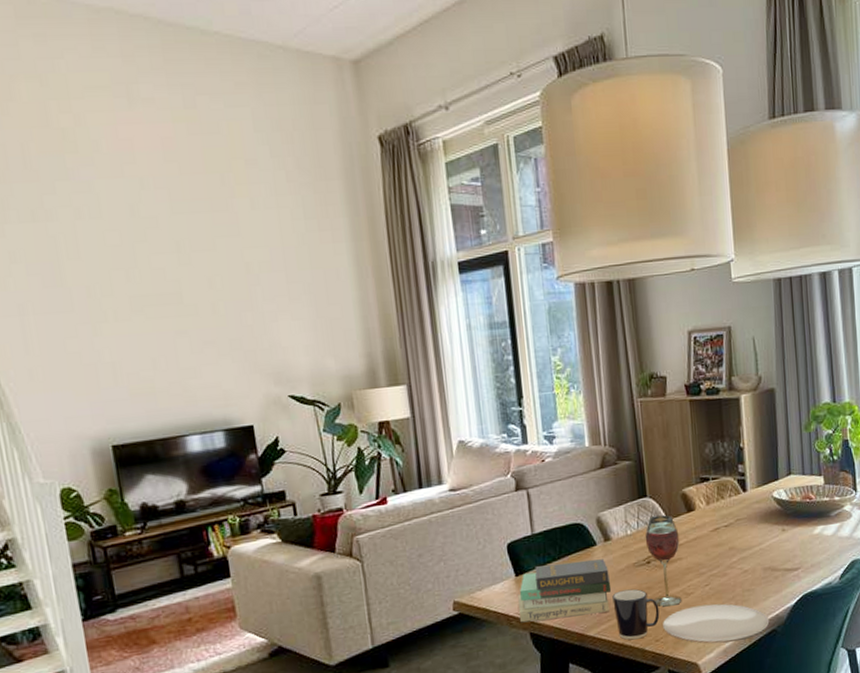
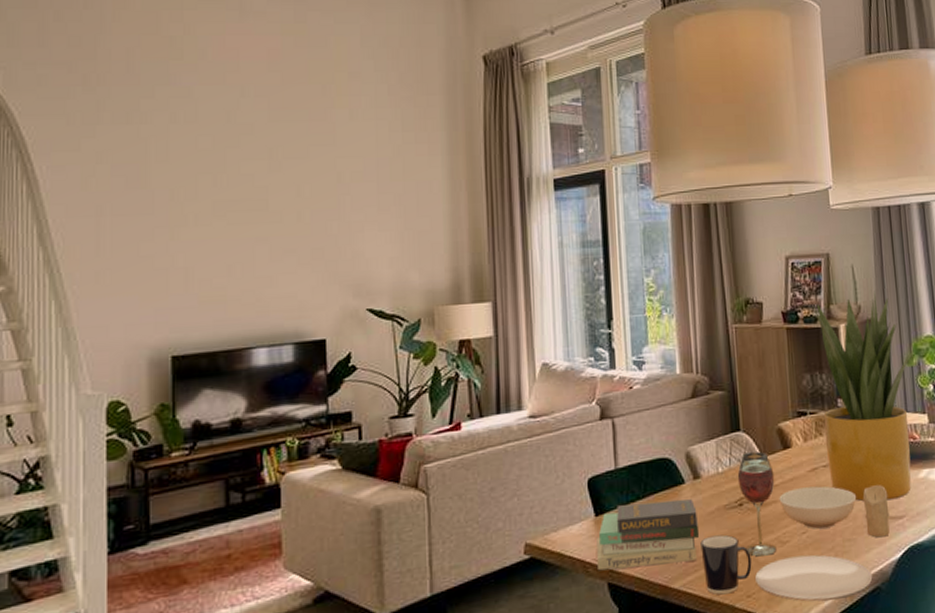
bowl: none [683,544,756,582] -> present [779,486,857,529]
planter: none [714,361,812,556] -> present [812,290,914,501]
candle: none [761,541,786,588] -> present [862,485,890,538]

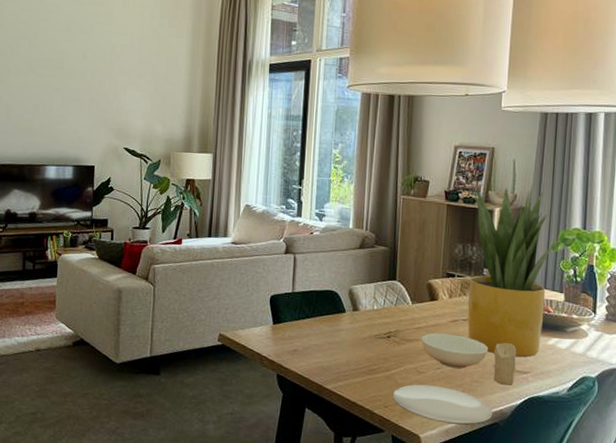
books: present [596,499,700,571] -> none [271,320,353,371]
mug: present [700,534,752,595] -> none [351,356,392,402]
wineglass: present [737,451,777,557] -> none [388,298,420,380]

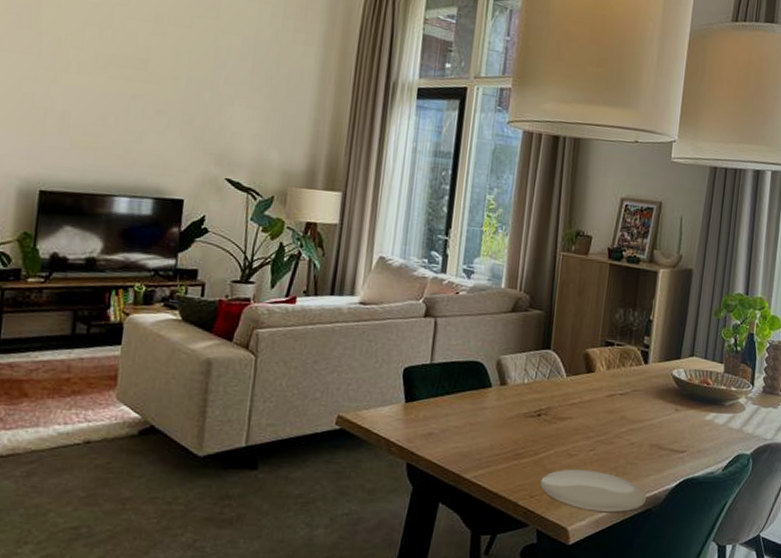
bowl: present [421,333,489,369] -> none [574,409,646,449]
planter: present [467,184,561,357] -> none [624,244,723,435]
candle: present [493,343,517,385] -> none [648,419,674,466]

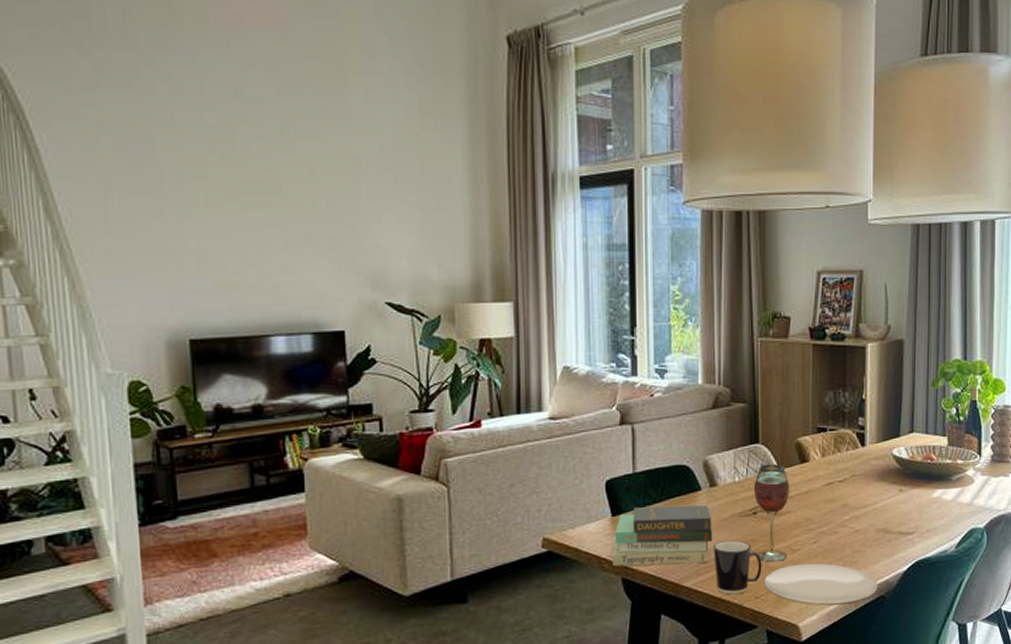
books: none [400,397,499,457] -> present [612,505,713,567]
mug: none [494,438,540,492] -> present [713,540,762,595]
wineglass: none [537,370,575,464] -> present [753,464,790,562]

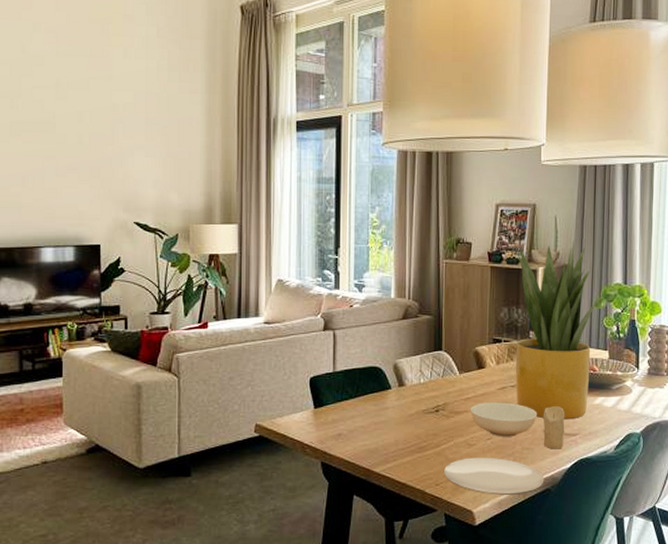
books: present [612,505,713,567] -> none [314,401,400,452]
mug: present [713,540,762,595] -> none [400,433,442,481]
wineglass: present [753,464,790,562] -> none [436,369,468,454]
bowl: none [793,500,870,540] -> present [470,402,538,437]
planter: none [841,311,941,517] -> present [515,240,603,420]
candle: none [875,502,900,551] -> present [543,406,565,449]

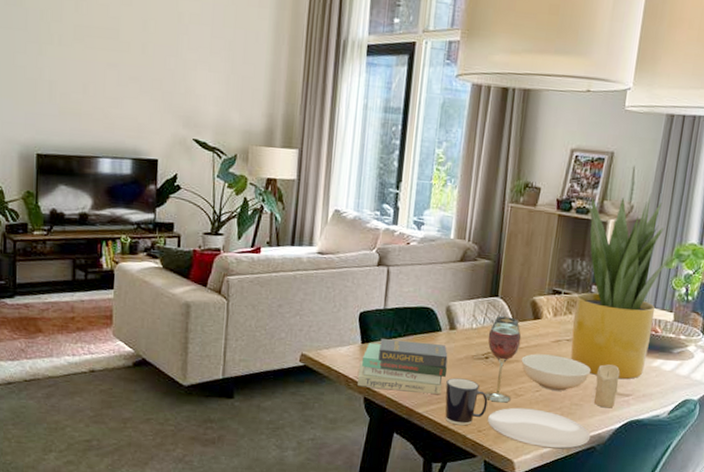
books: none [314,401,400,452] -> present [357,339,448,394]
mug: none [400,433,442,481] -> present [445,378,488,426]
wineglass: none [436,369,468,454] -> present [485,316,522,403]

